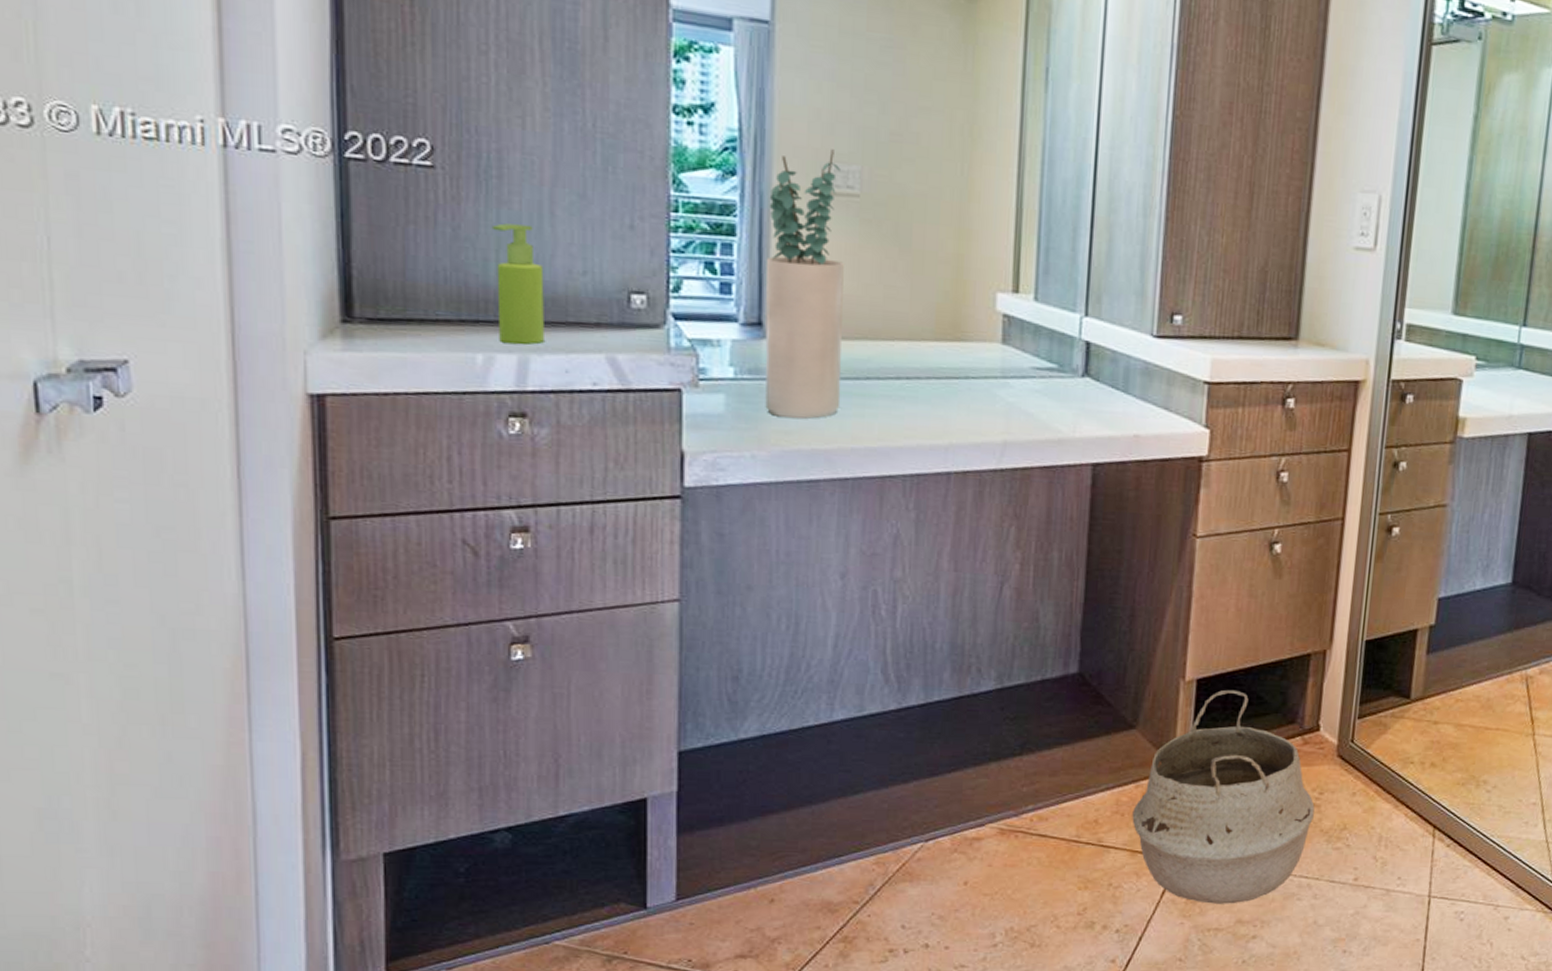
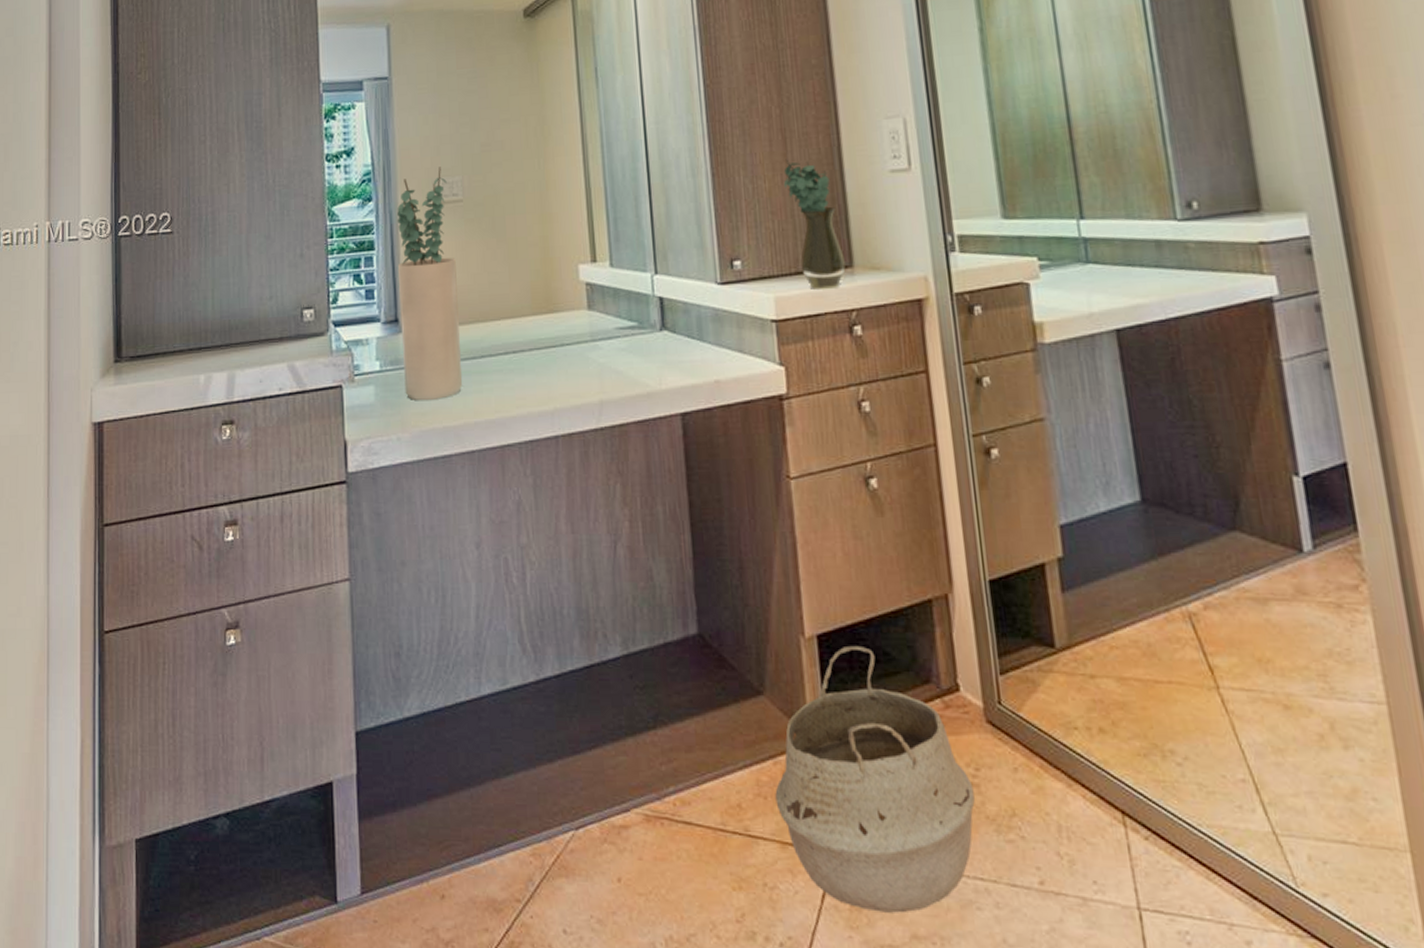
soap dispenser: present [491,223,544,345] -> none [209,266,245,364]
vase: none [1241,216,1292,360] -> present [783,159,846,291]

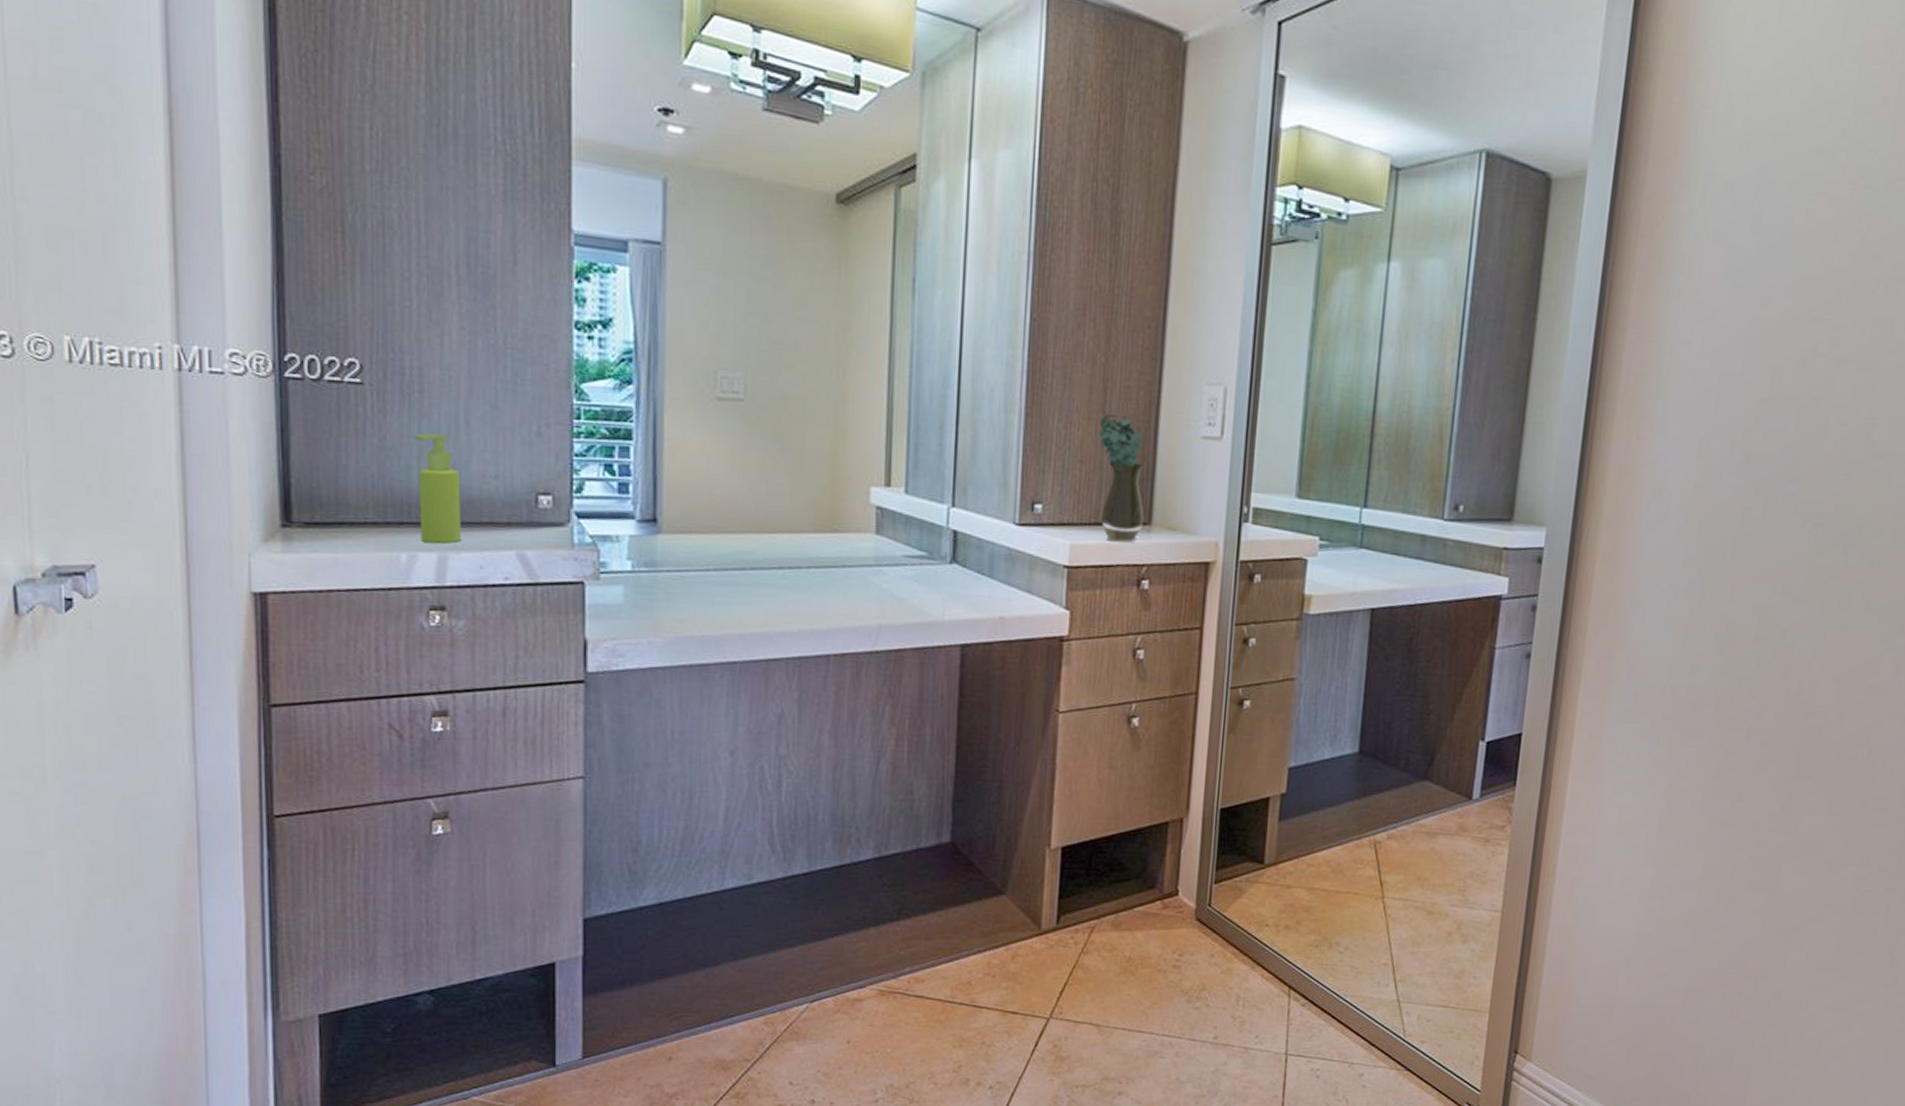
soap dispenser: none [209,266,245,364] -> present [413,433,461,544]
vase: present [397,167,463,401] -> none [659,358,730,608]
woven basket: present [775,645,975,913] -> none [1003,856,1175,1062]

